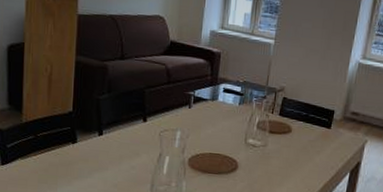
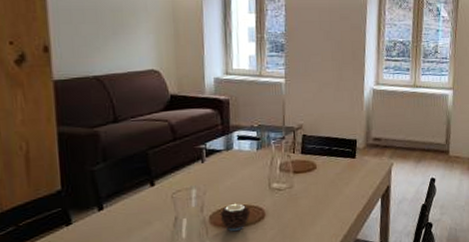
candle: none [198,151,225,177] -> present [219,203,251,231]

